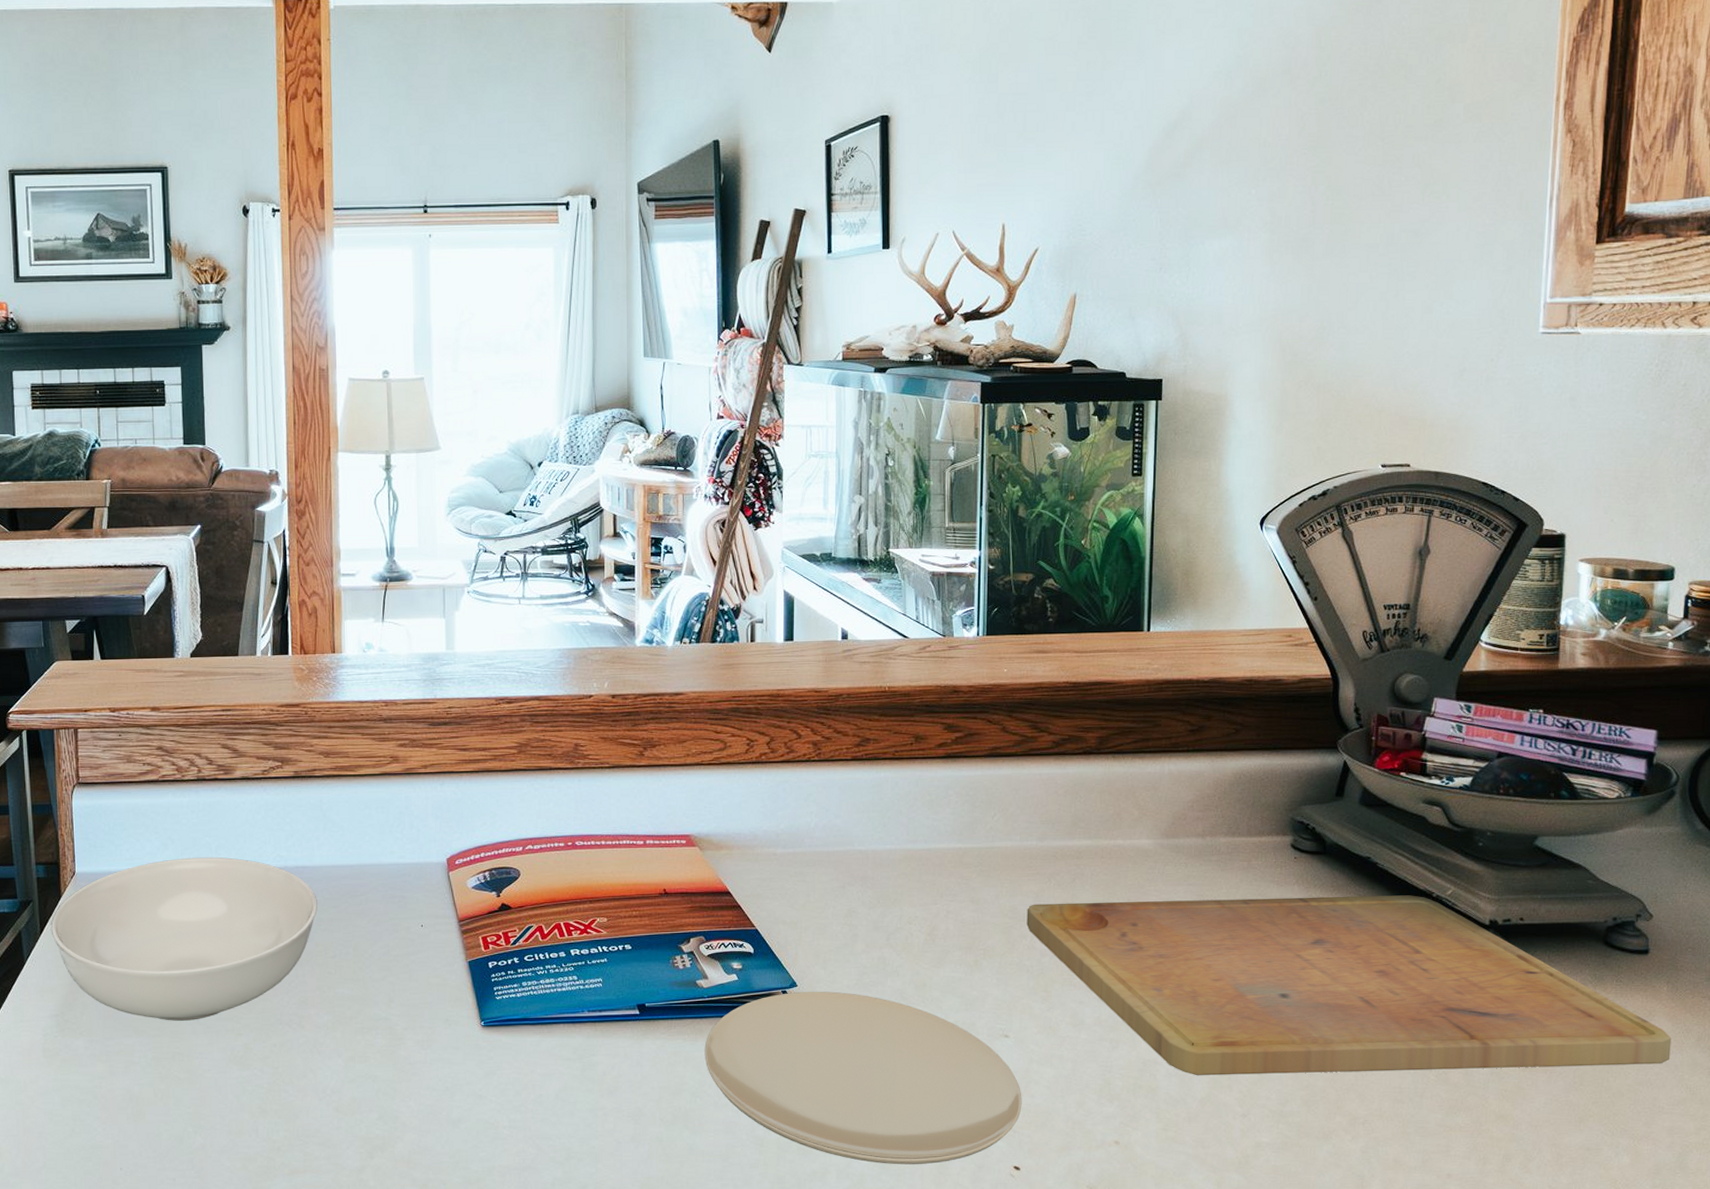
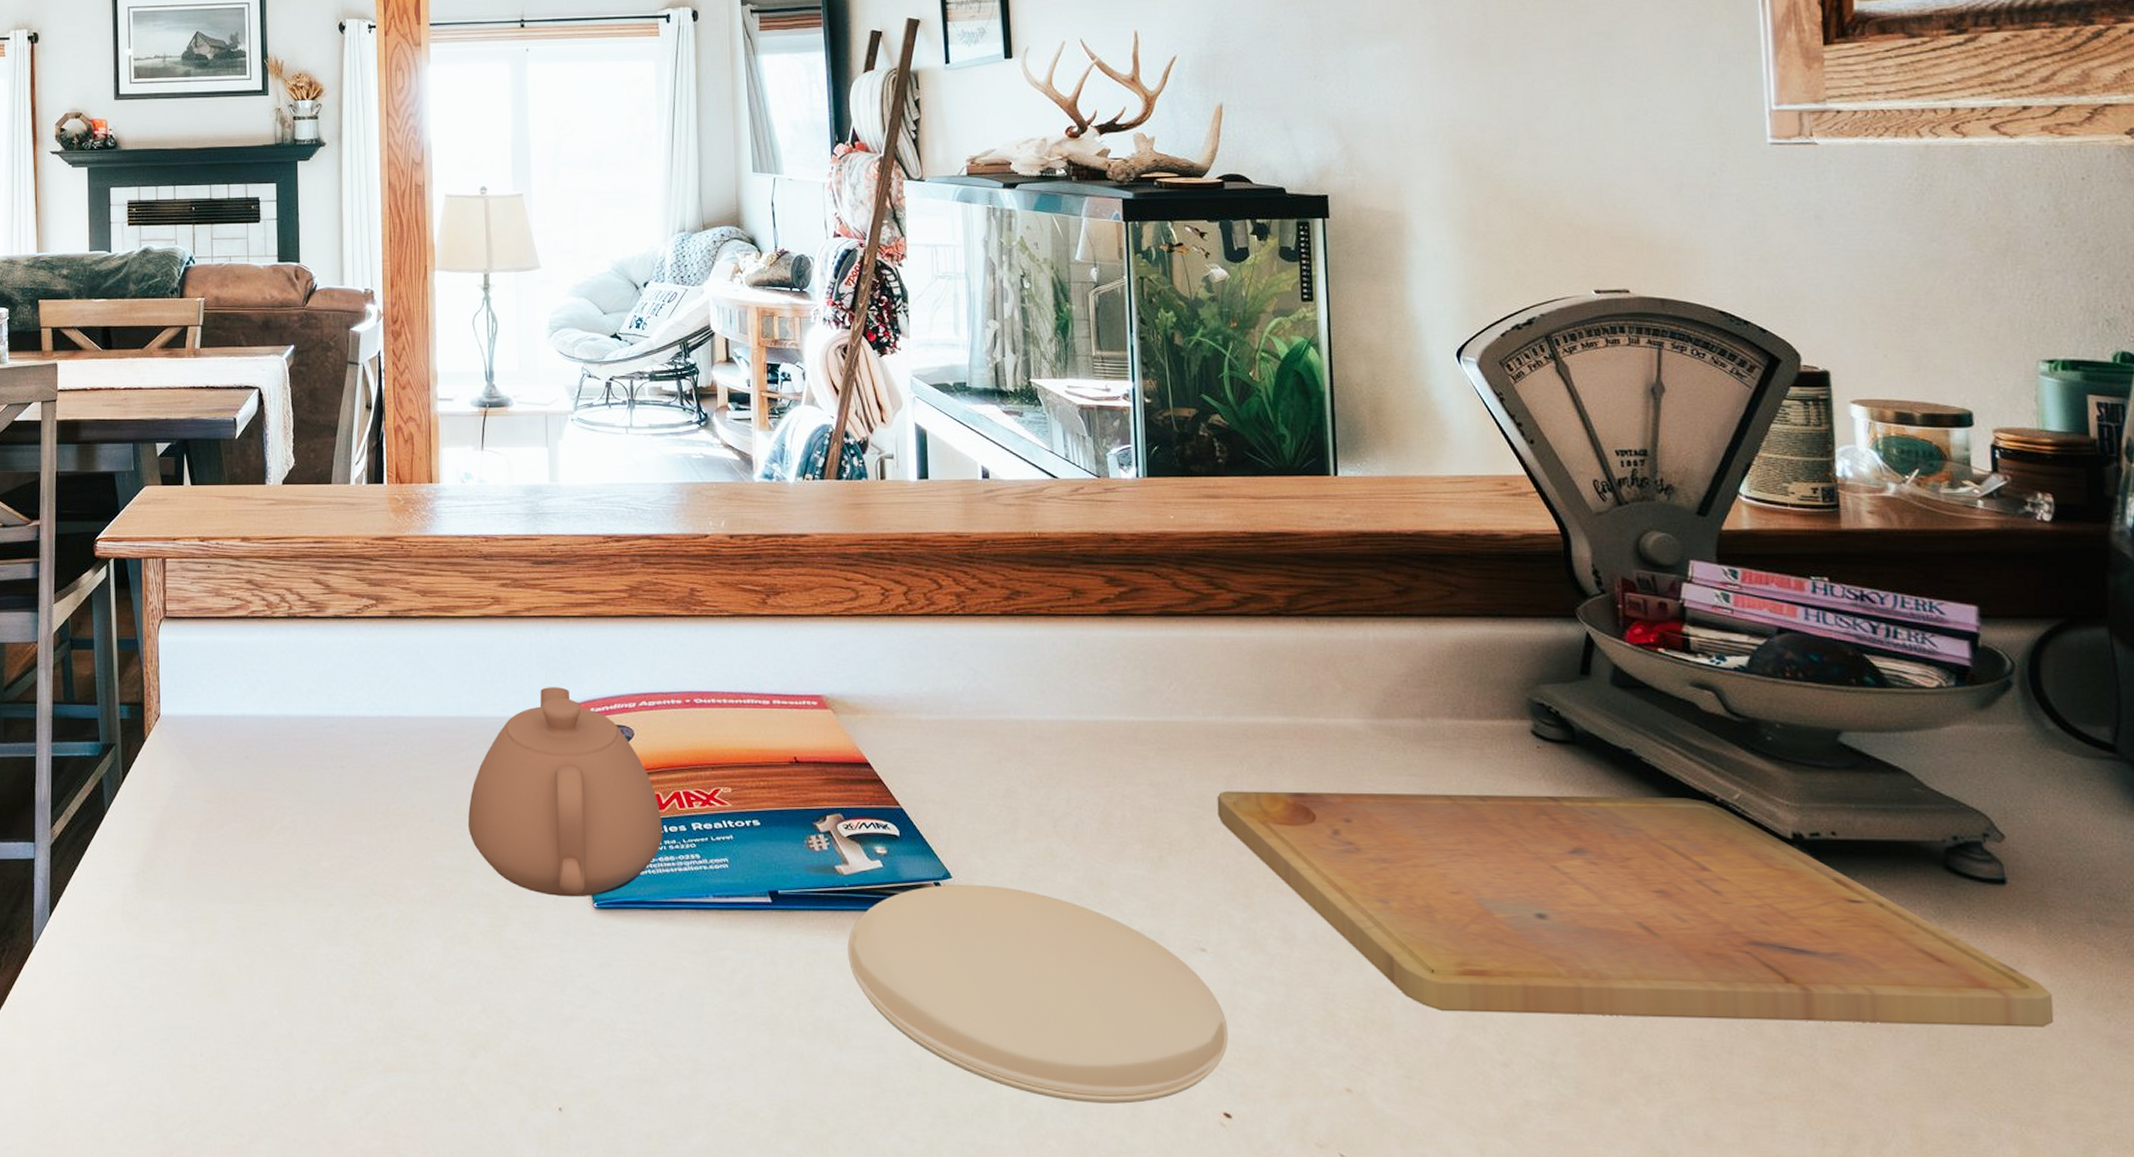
bowl: present [50,857,318,1021] -> none [133,702,414,886]
teapot: none [367,835,544,1018] -> present [468,687,663,897]

